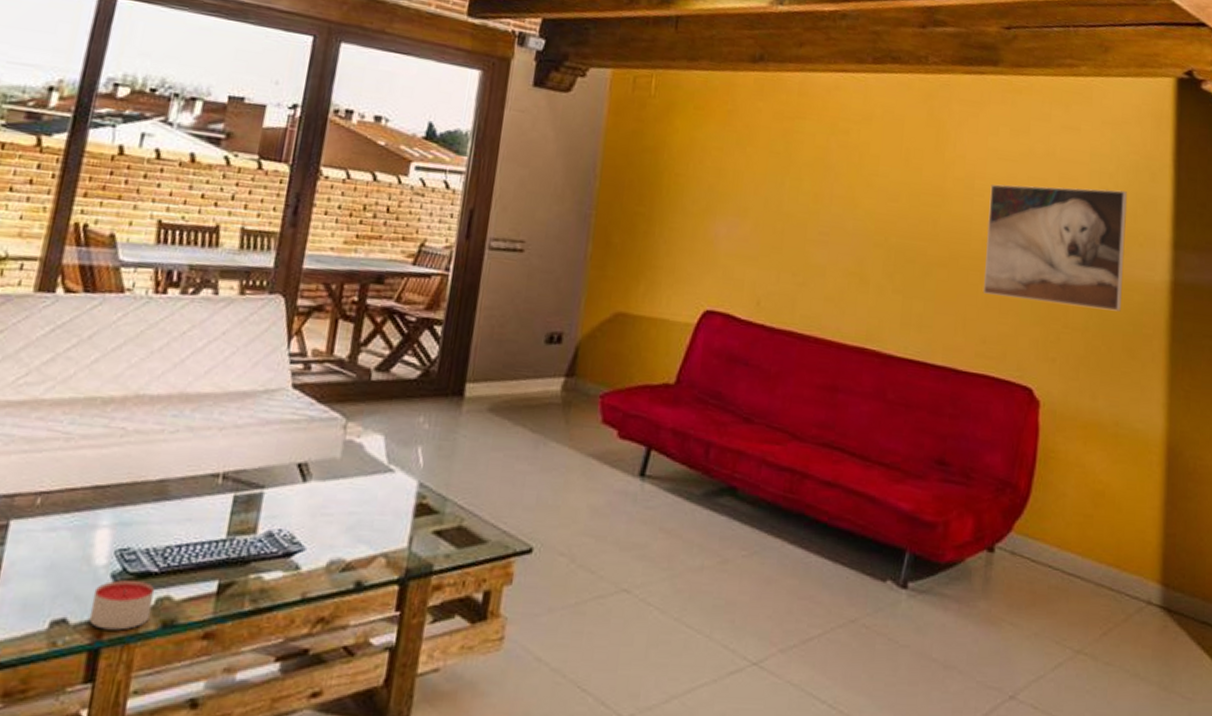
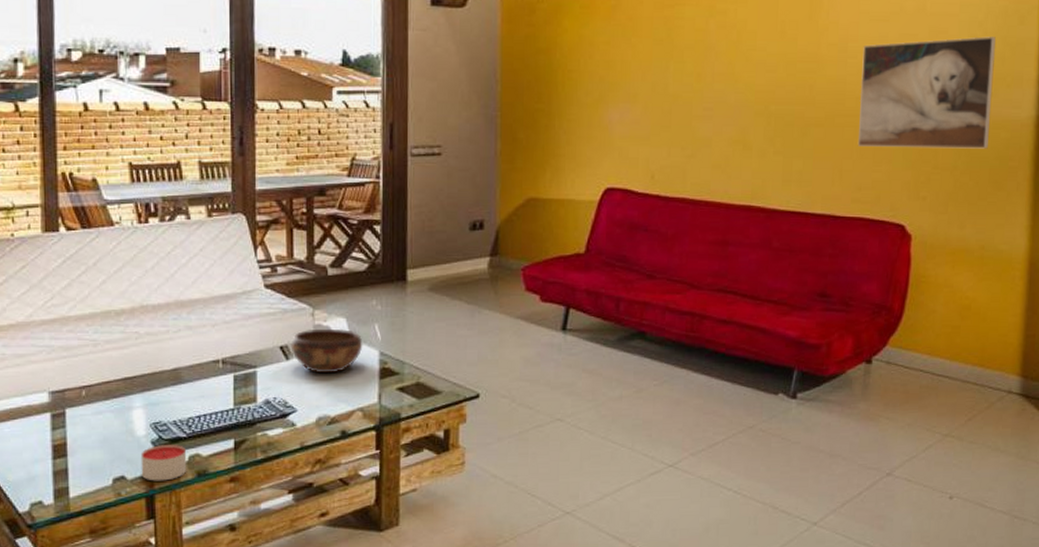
decorative bowl: none [310,445,401,505] -> present [290,328,363,374]

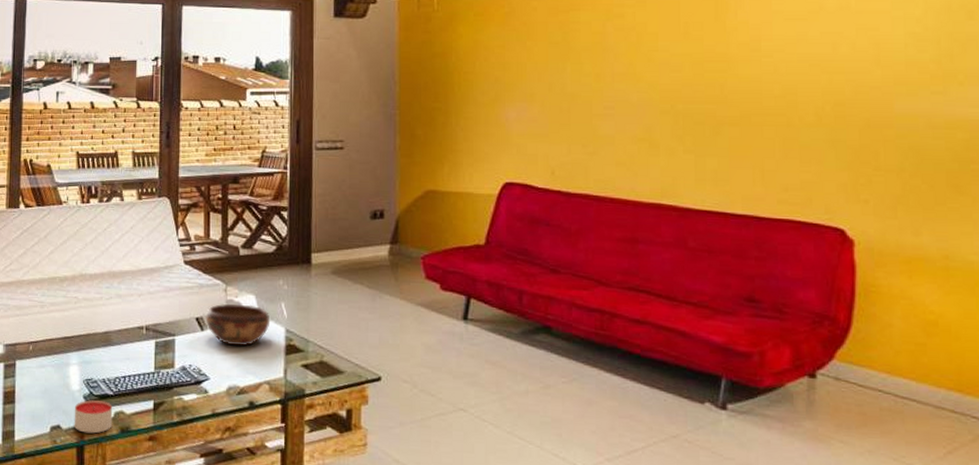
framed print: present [858,36,996,149] -> none [778,33,942,150]

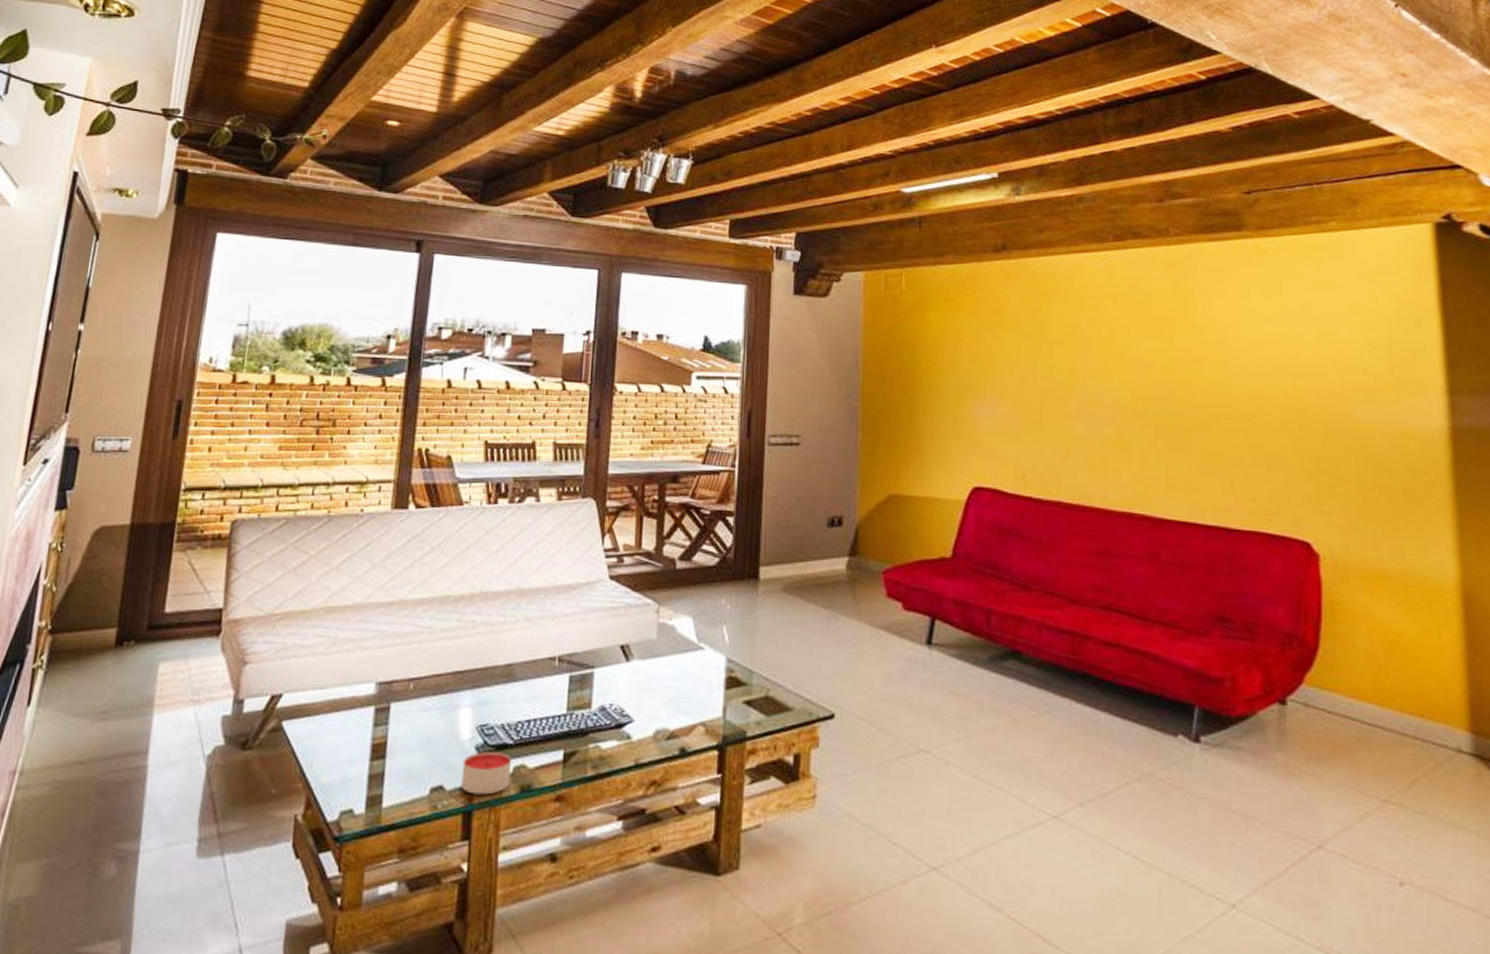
decorative bowl: present [205,304,271,346] -> none [632,628,710,680]

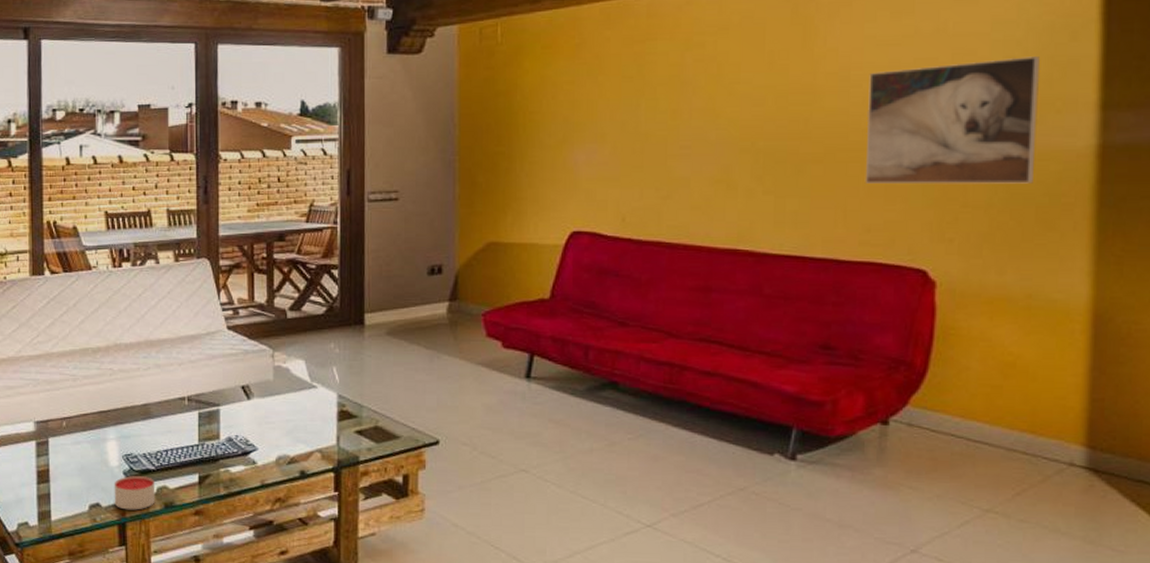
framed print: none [1246,340,1397,461] -> present [866,56,1041,184]

